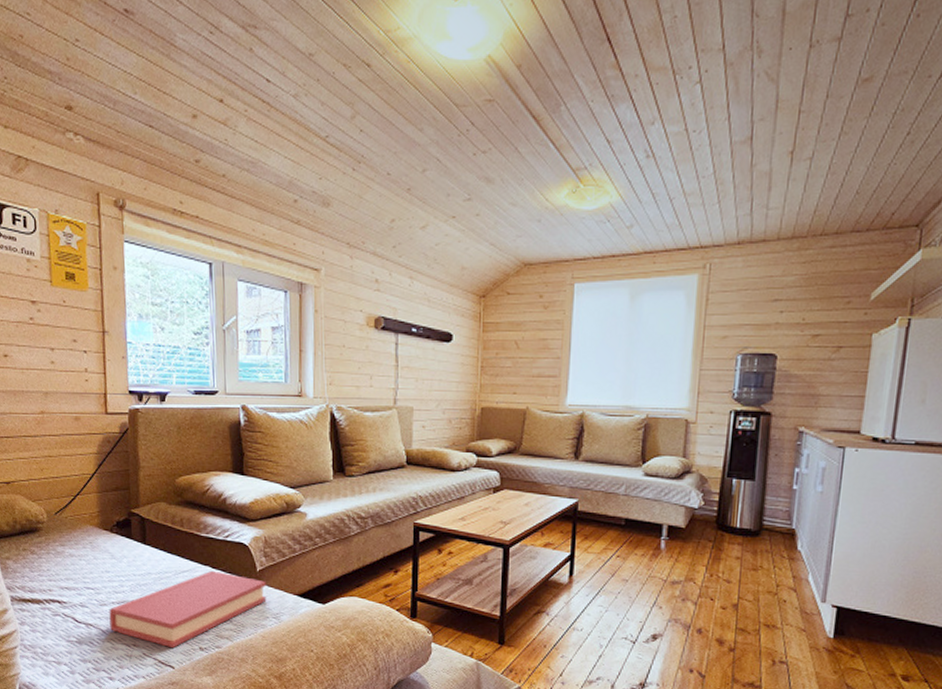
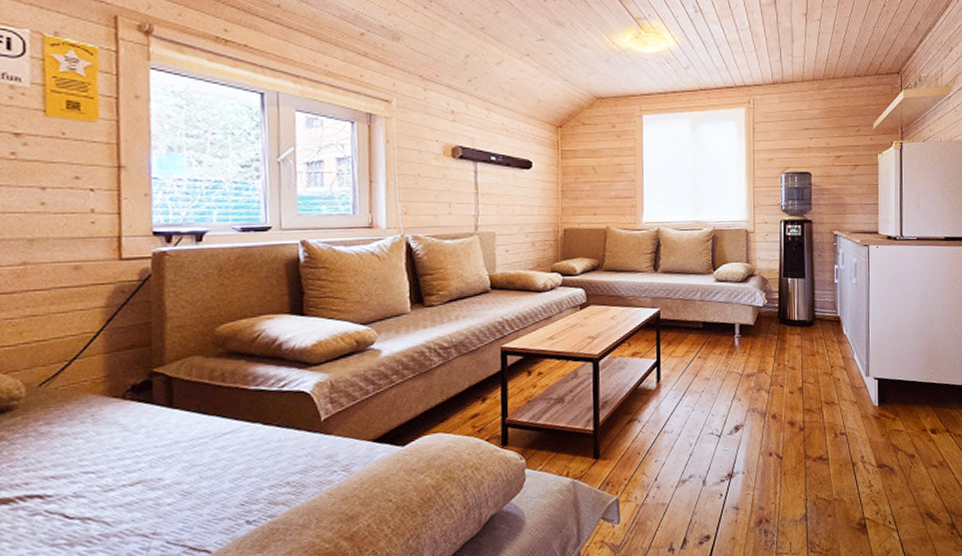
hardback book: present [109,570,267,649] -> none [117,427,334,529]

